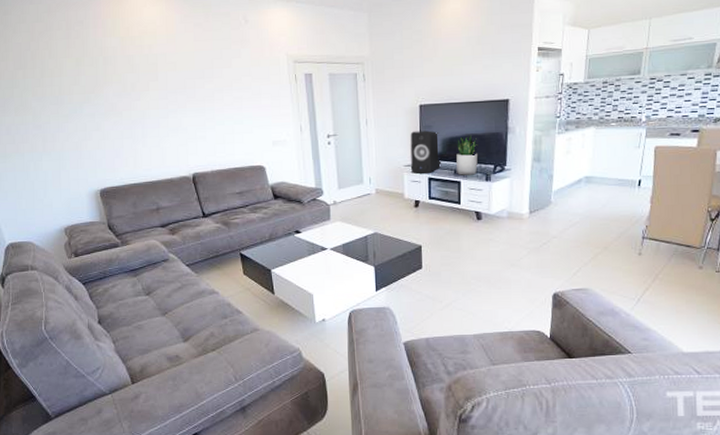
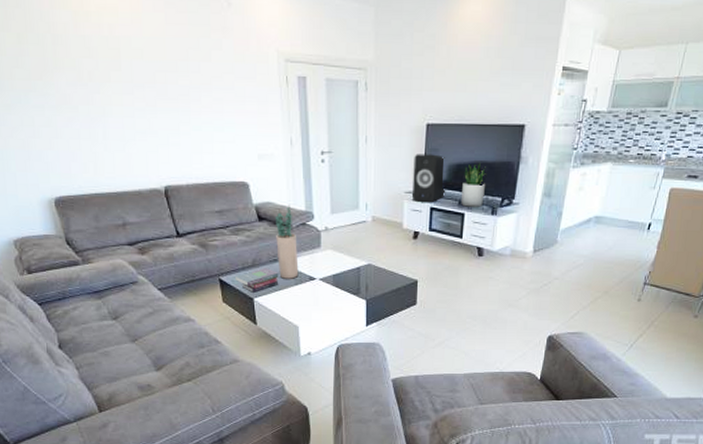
books: none [255,241,294,264] -> present [235,268,279,293]
vase: none [288,183,312,250] -> present [275,204,299,279]

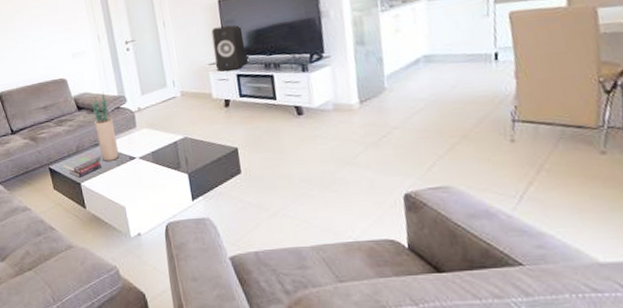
planter: present [461,162,487,207] -> none [264,24,291,69]

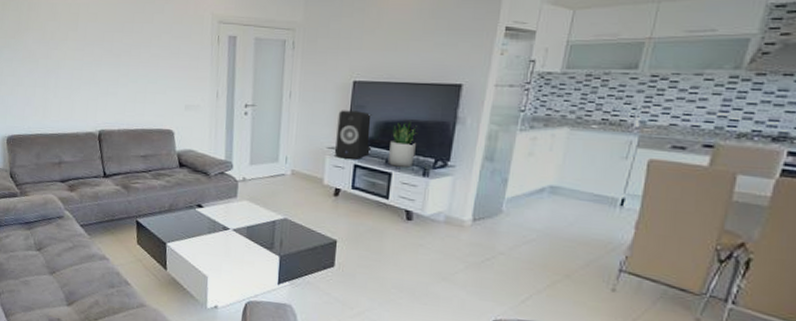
books: present [63,153,102,178] -> none [151,213,194,237]
vase: present [92,92,120,161] -> none [193,153,214,227]
planter: none [264,24,291,69] -> present [388,121,418,168]

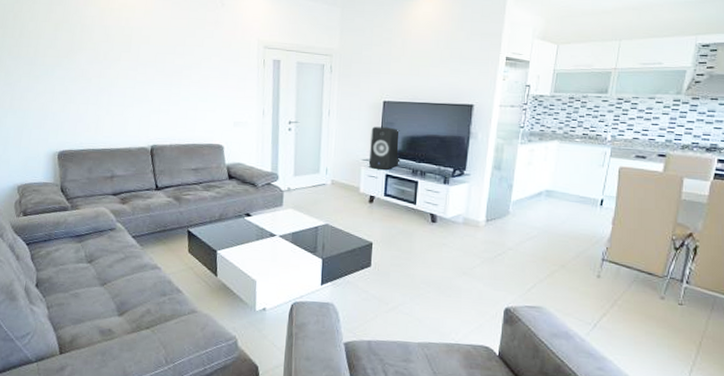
planter: present [388,121,418,168] -> none [415,136,439,176]

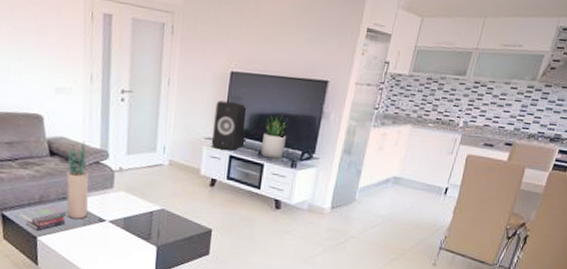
books: none [202,222,243,245] -> present [19,205,67,231]
vase: none [242,166,261,234] -> present [66,141,89,219]
planter: none [415,136,439,176] -> present [261,114,288,159]

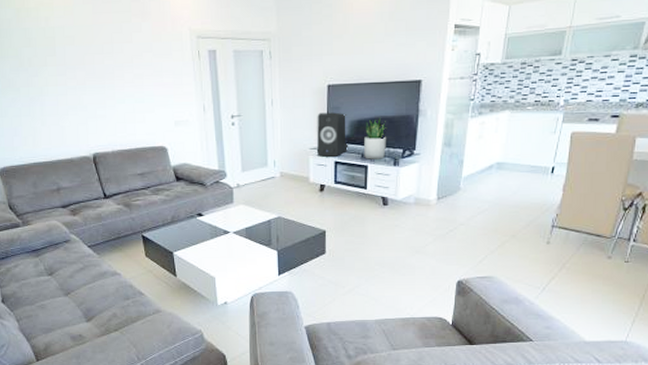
books: present [19,205,67,231] -> none [157,224,196,247]
vase: present [66,141,89,219] -> none [191,165,214,233]

